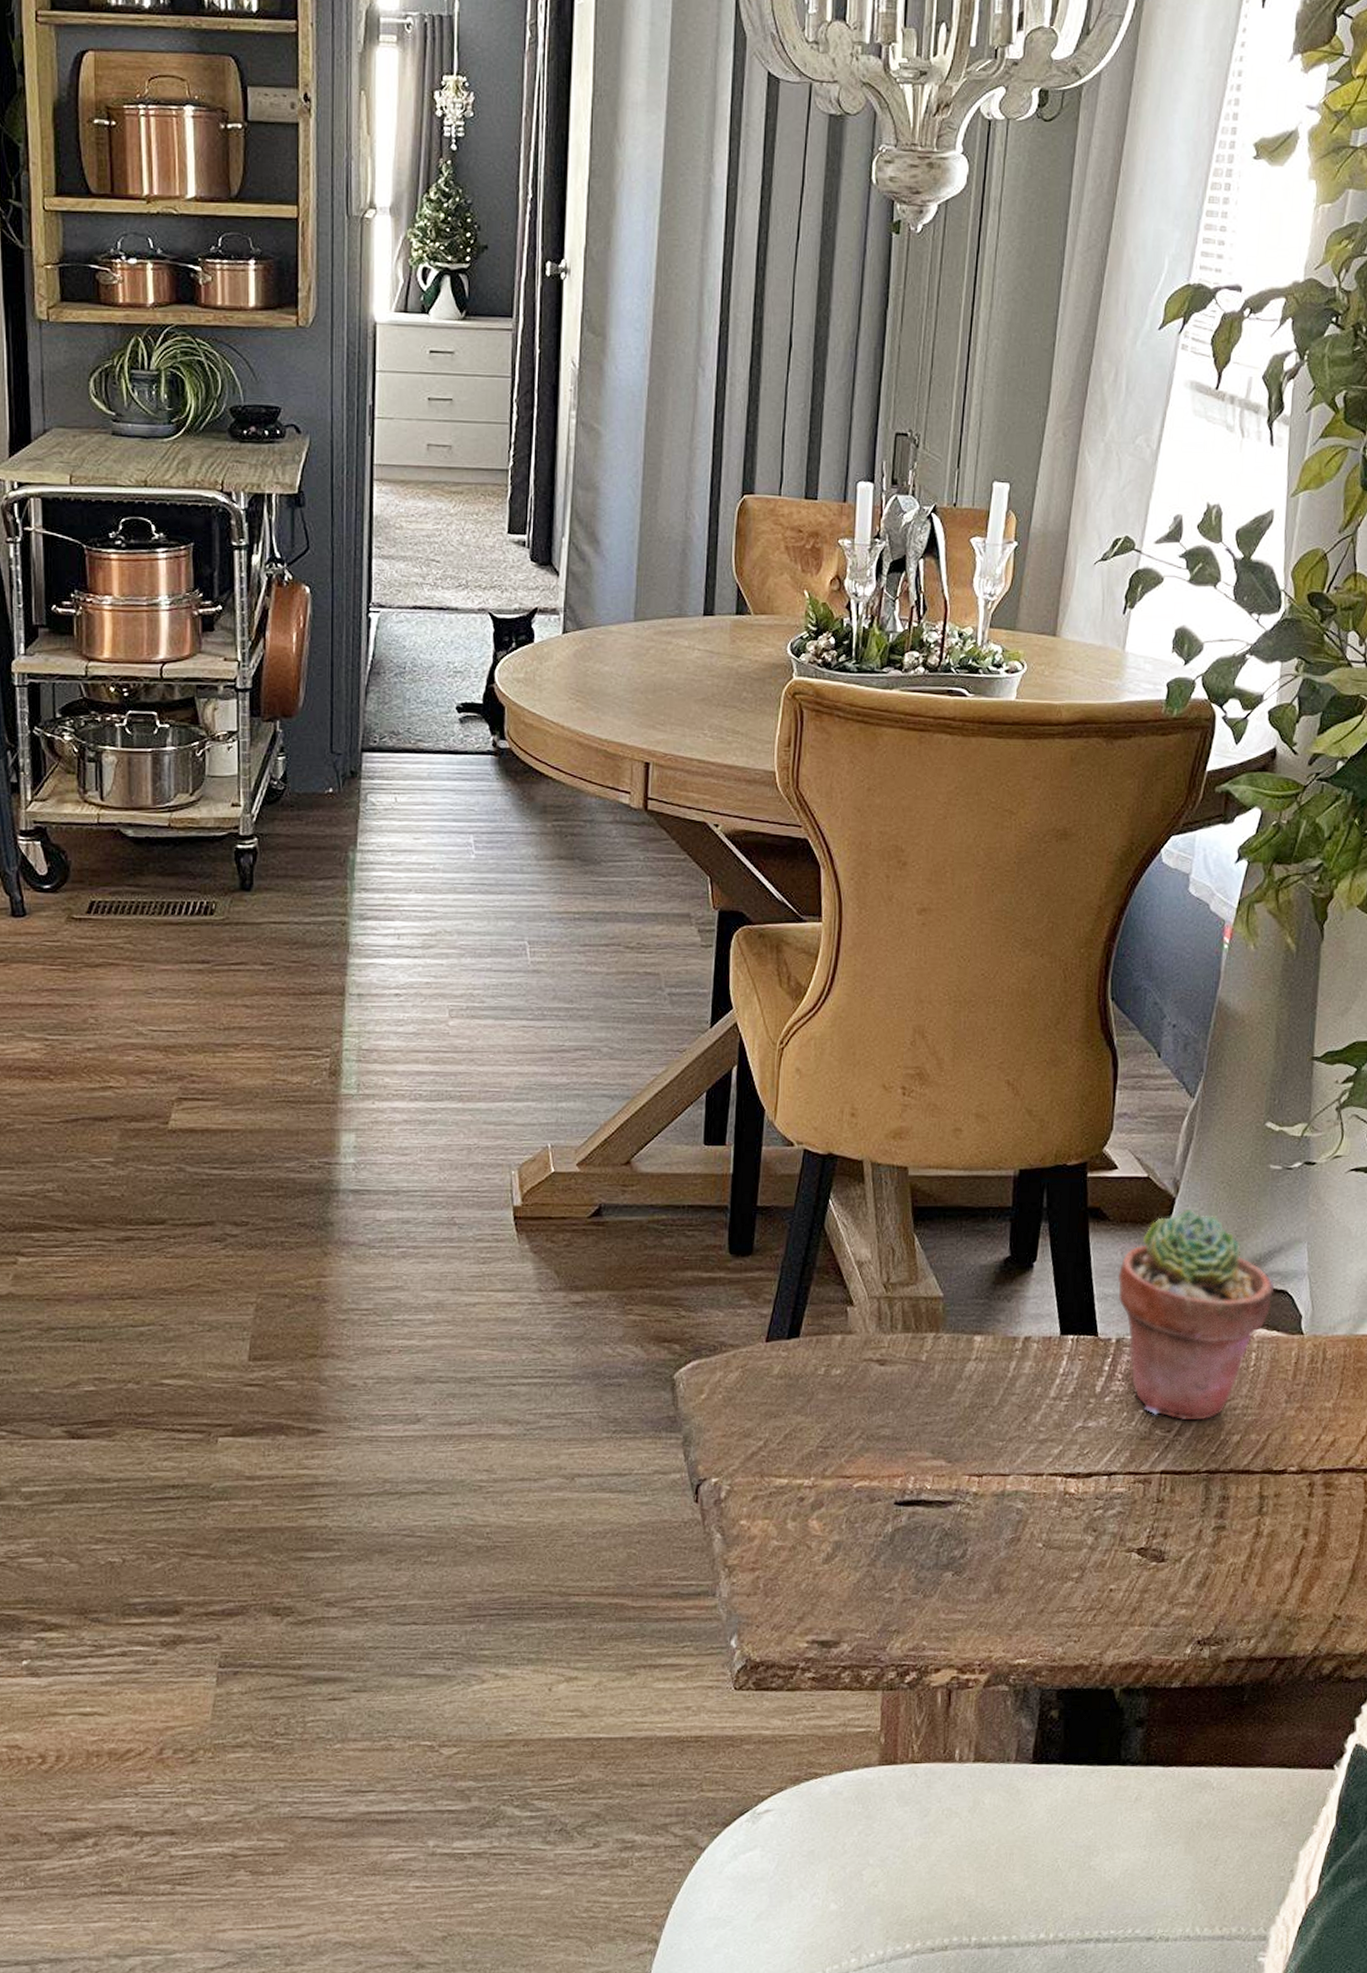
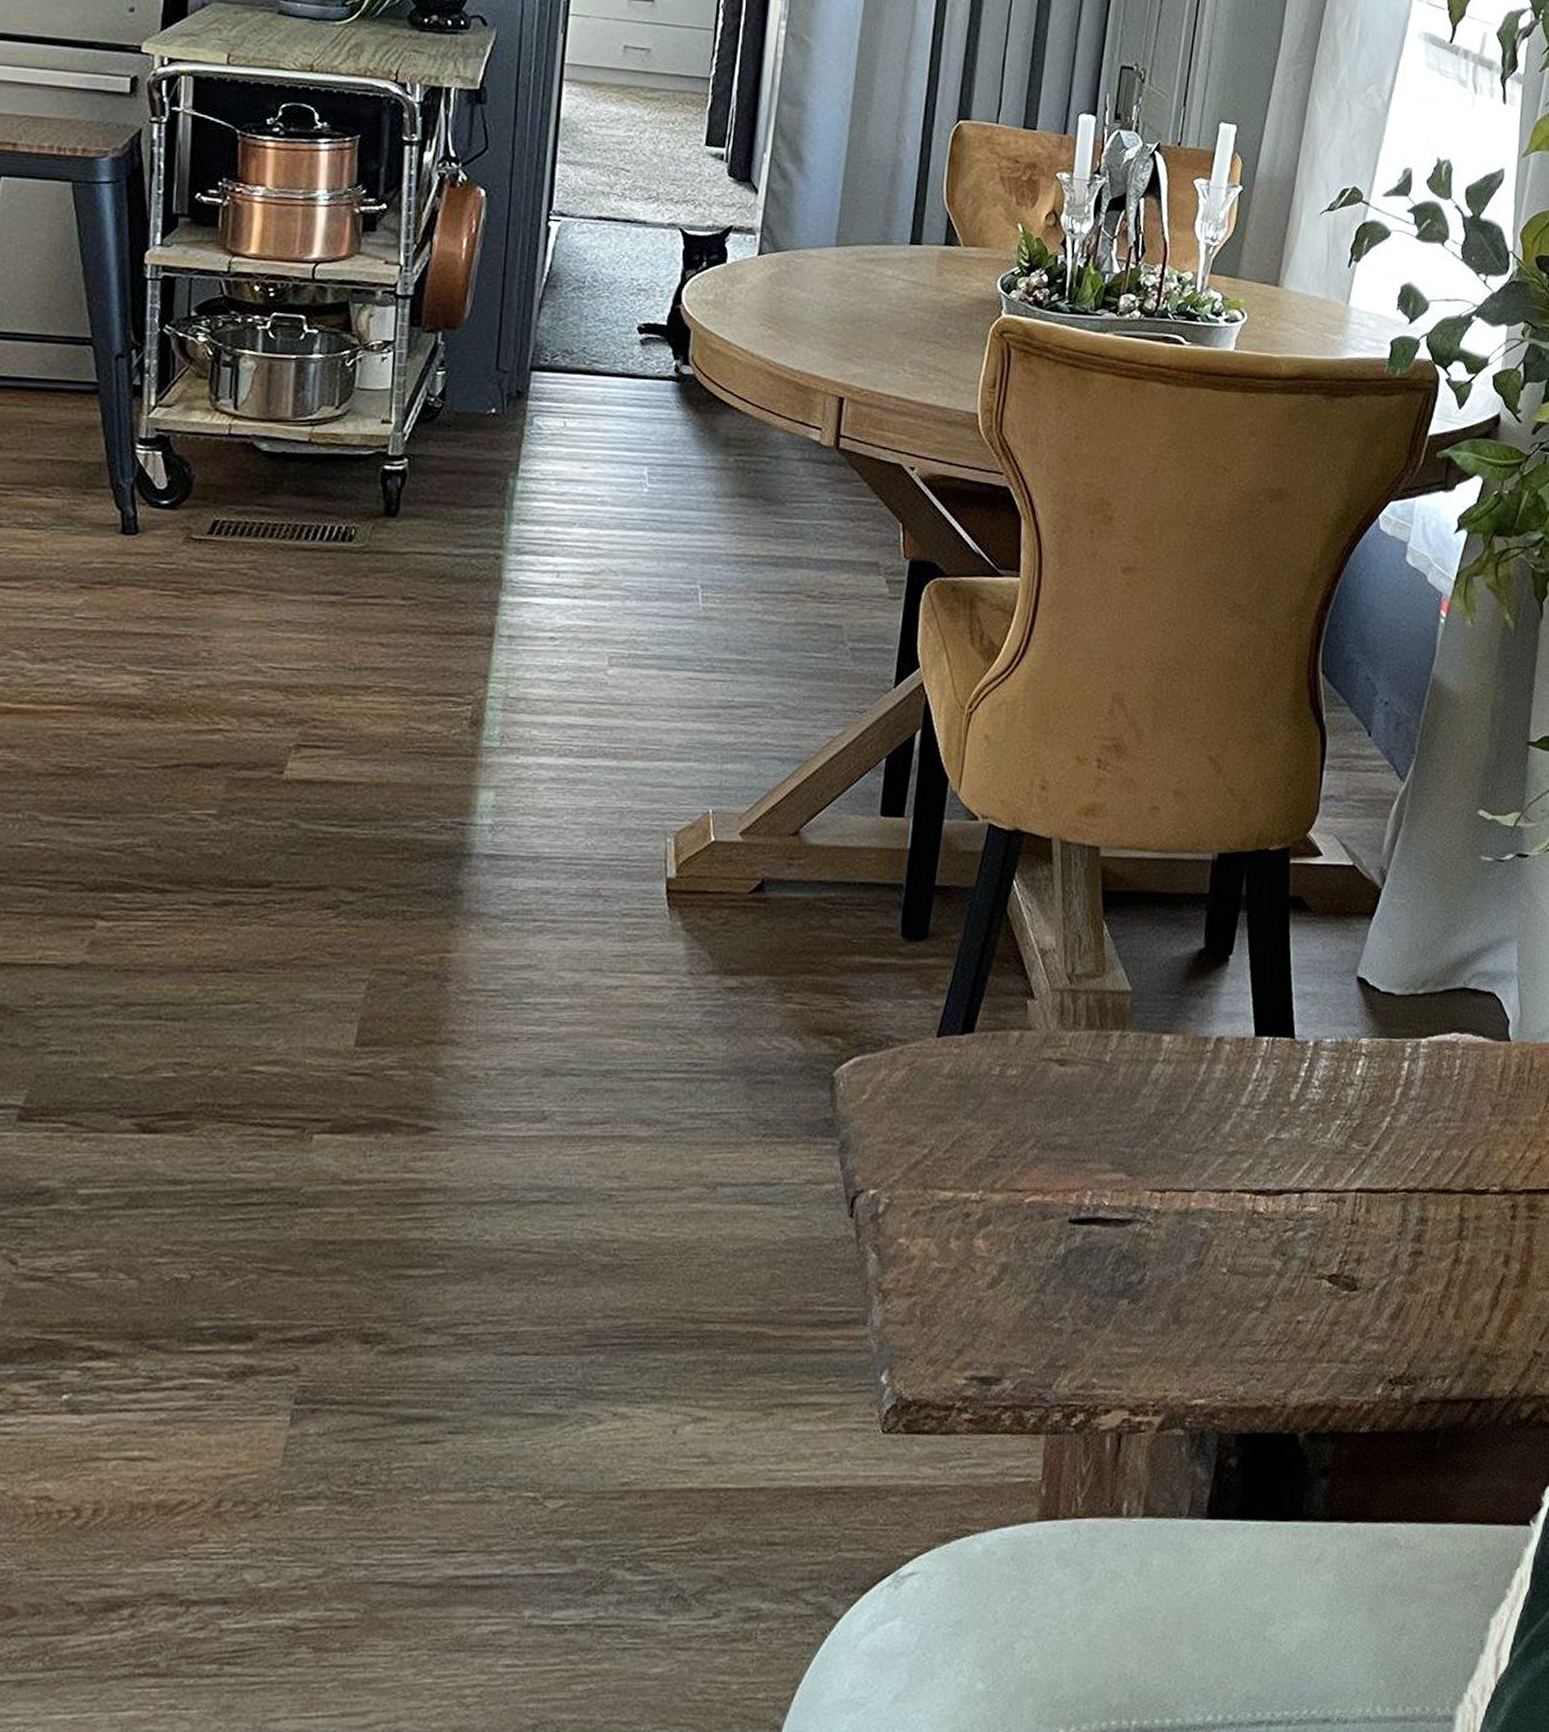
potted succulent: present [1117,1210,1275,1421] -> none [1317,902,1482,1133]

